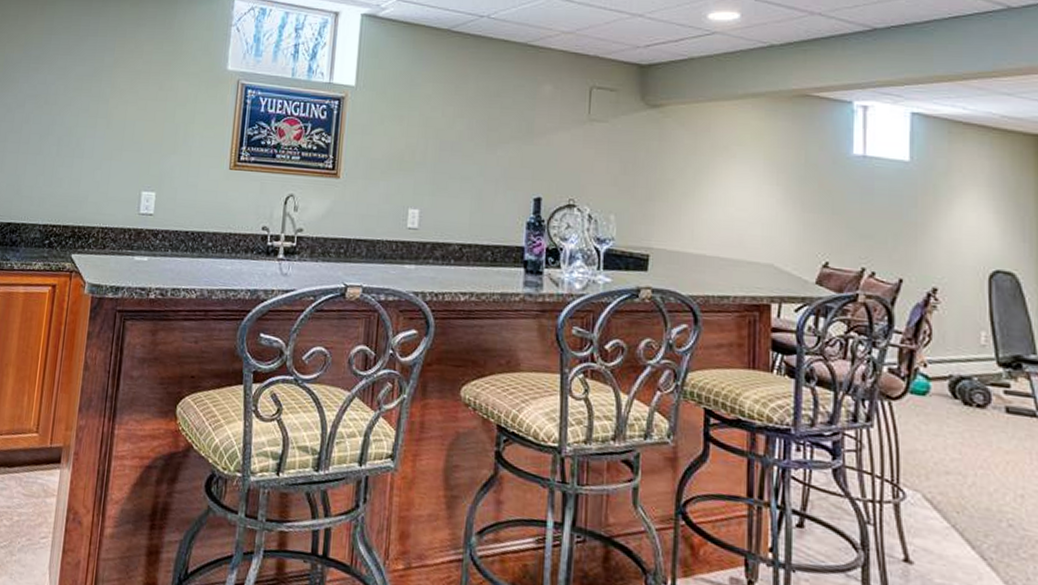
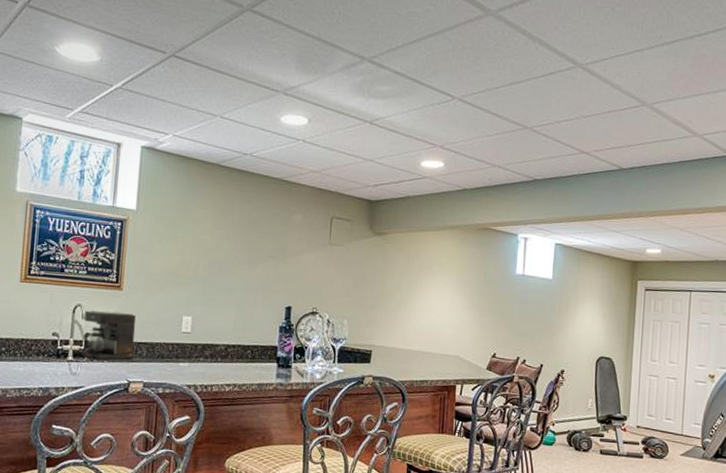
coffee maker: none [289,201,354,261] -> present [77,310,136,361]

